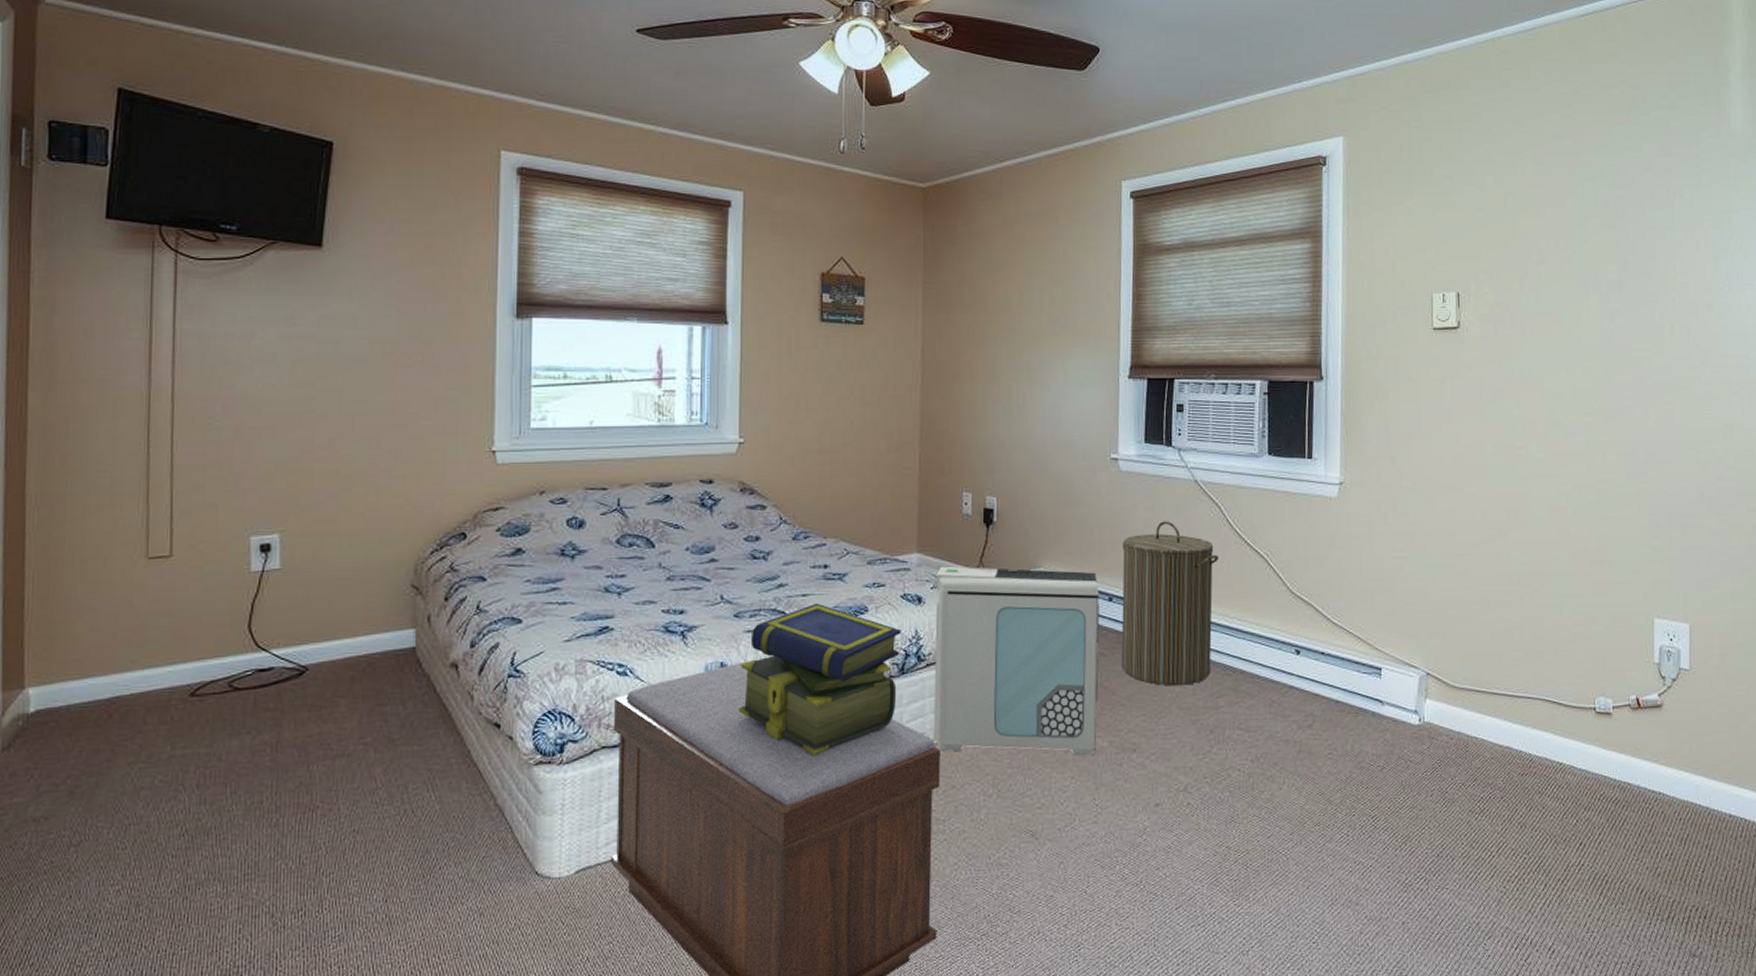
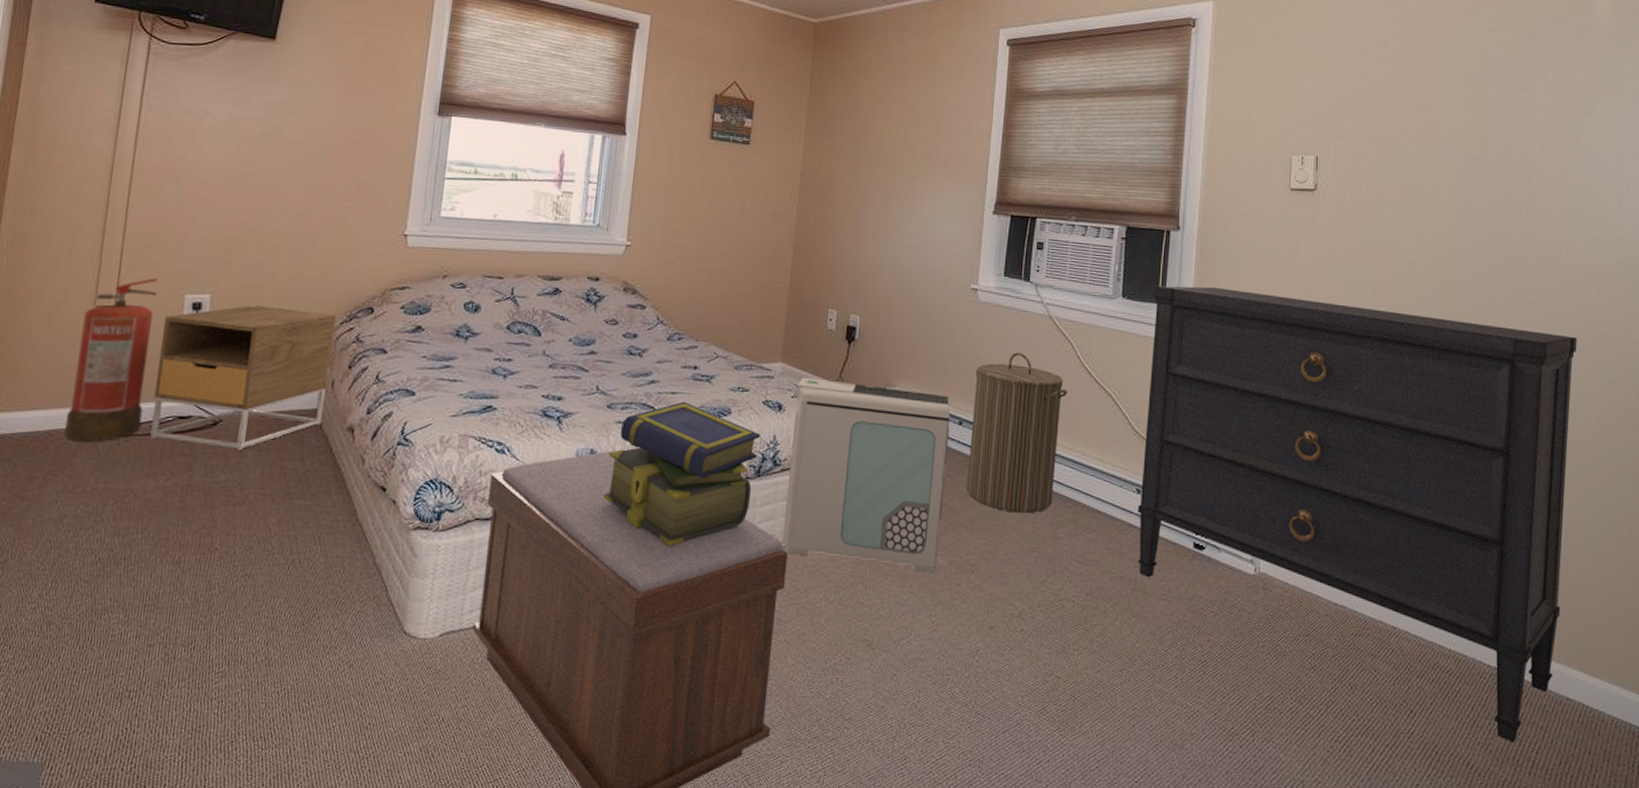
fire extinguisher: none [128,521,218,707] -> present [64,278,159,442]
nightstand: none [228,541,424,699] -> present [150,305,336,450]
dresser: none [1298,437,1725,863] -> present [1137,285,1577,742]

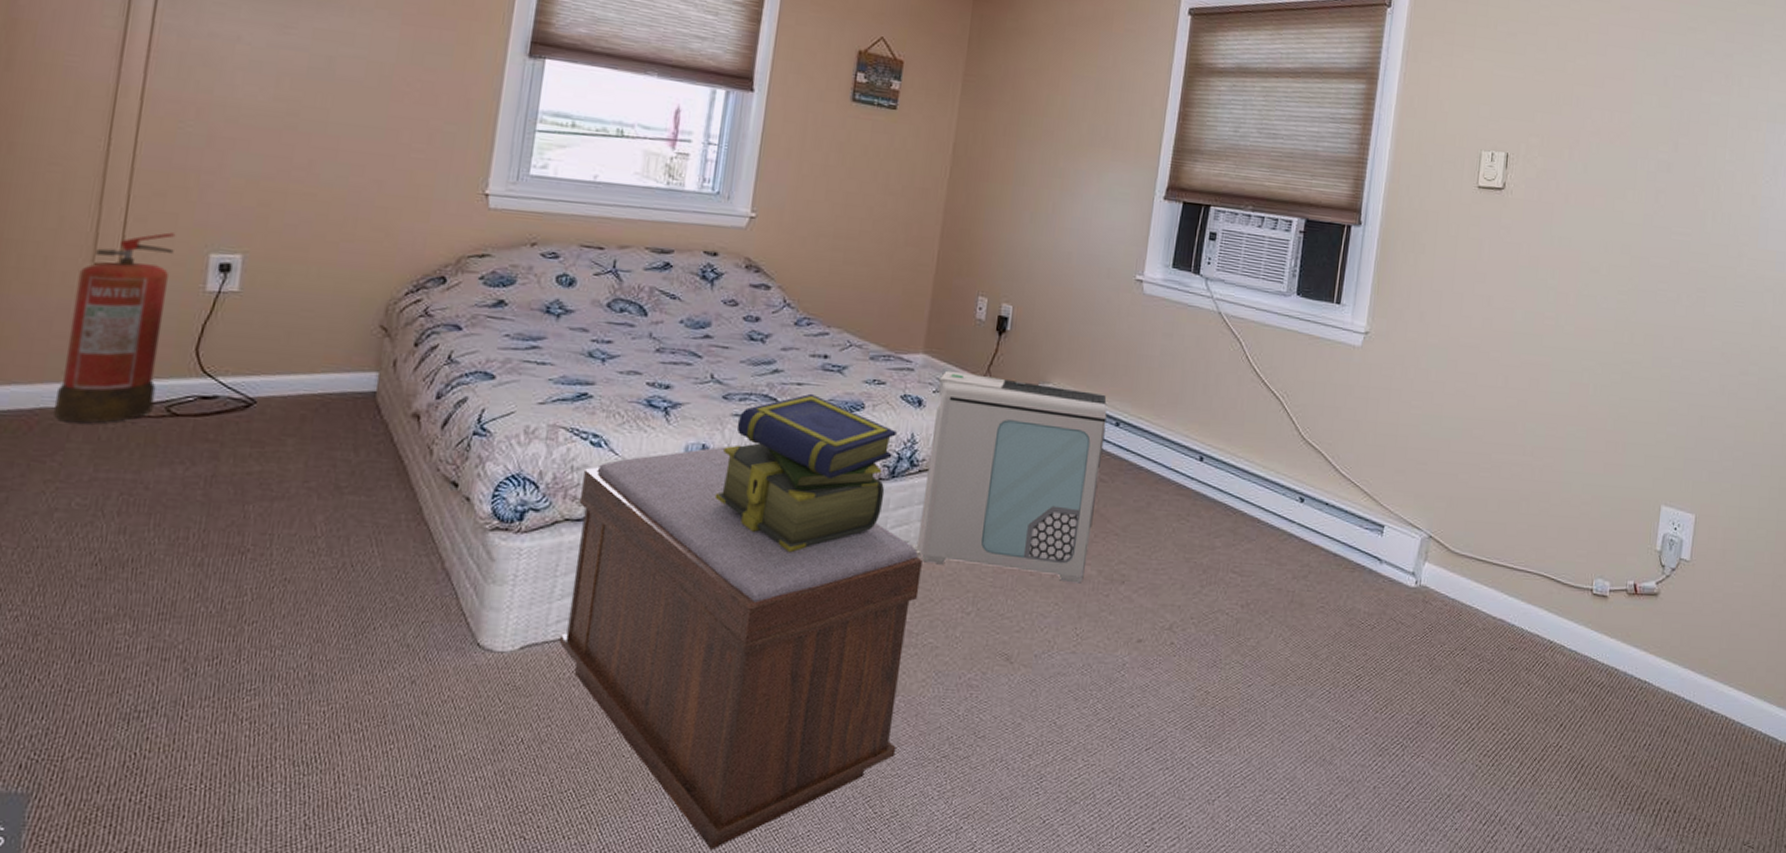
nightstand: present [150,305,336,450] -> none [165,269,399,437]
laundry hamper: present [966,352,1067,514] -> none [1120,350,1233,522]
dresser: present [1137,285,1577,742] -> none [1296,283,1750,755]

